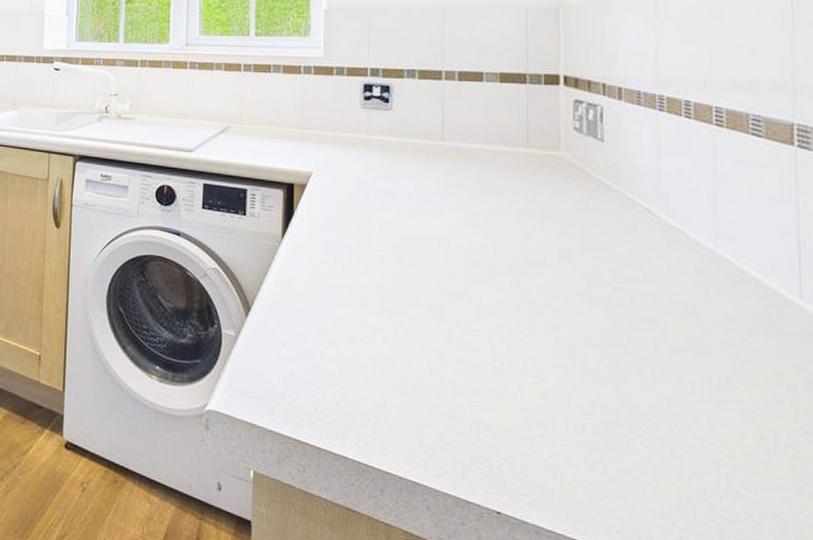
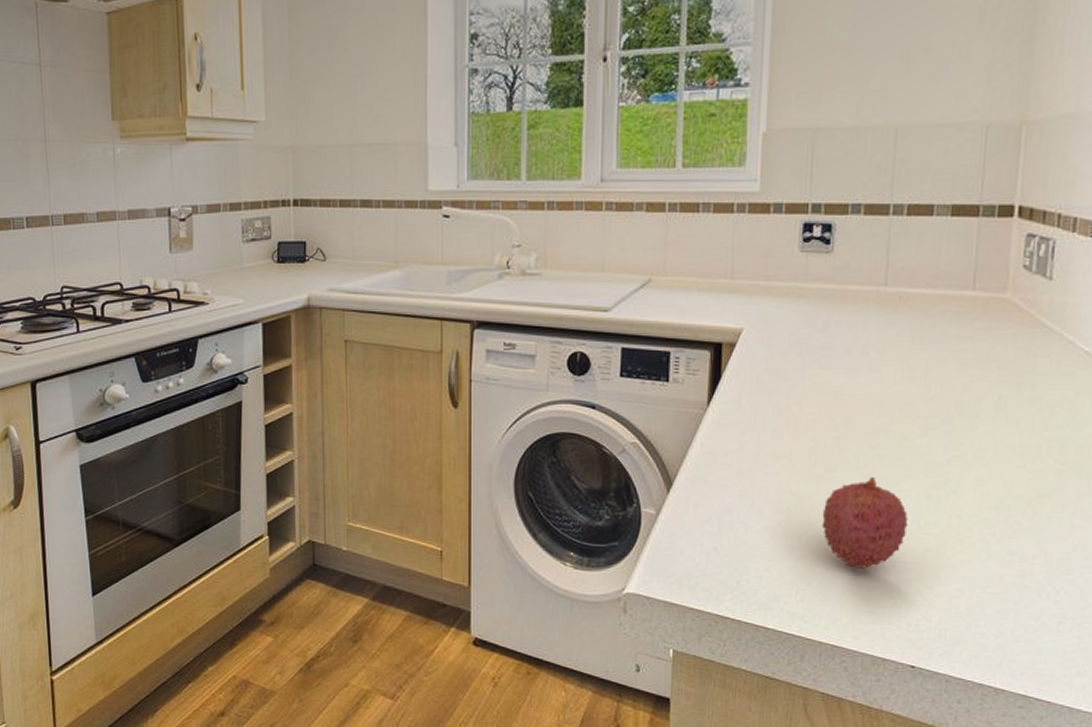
fruit: none [395,314,482,406] -> present [821,476,909,570]

